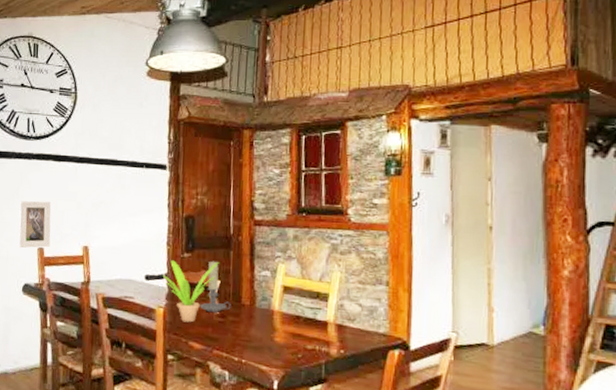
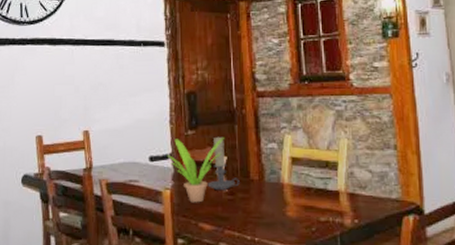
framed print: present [18,200,51,248] -> none [15,87,49,138]

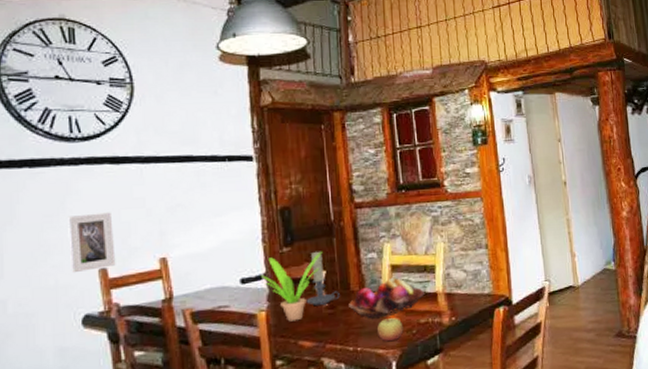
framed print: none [15,87,49,138] -> present [68,212,116,274]
fruit basket: none [248,170,325,210] -> present [349,277,424,319]
apple: none [275,212,302,236] -> present [376,318,404,342]

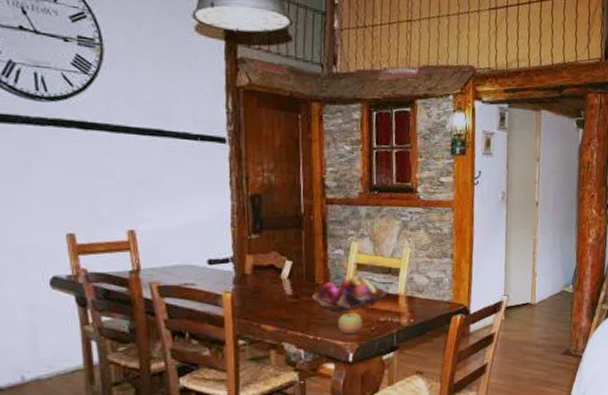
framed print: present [68,212,116,274] -> none [35,177,84,235]
potted plant: present [260,252,322,322] -> none [227,242,290,306]
candle holder: present [306,251,340,306] -> none [271,241,304,293]

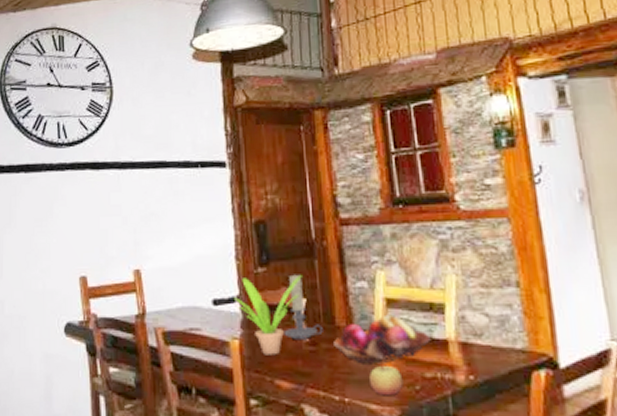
potted plant: none [227,242,290,306] -> present [233,276,302,355]
candle holder: none [271,241,304,293] -> present [284,274,323,339]

